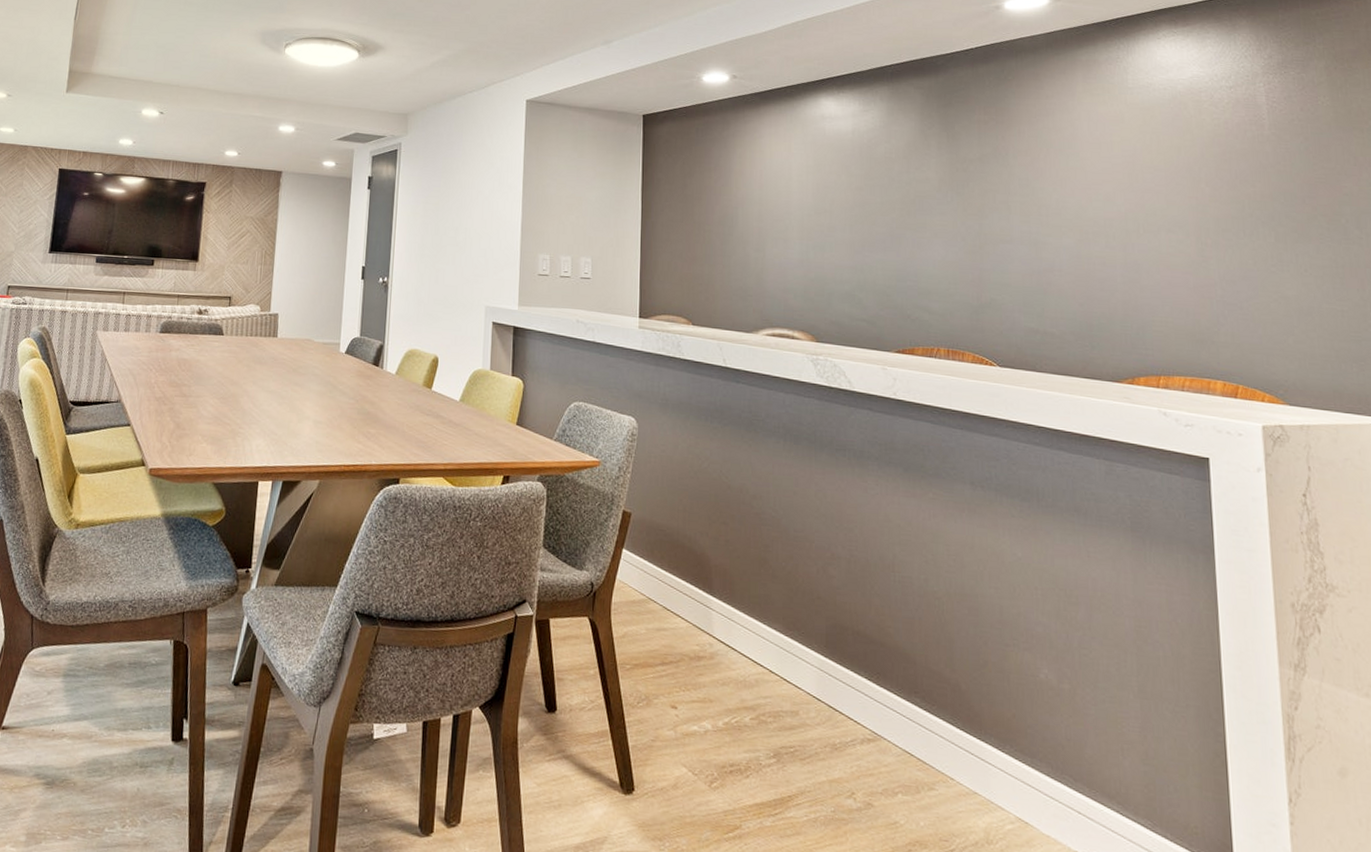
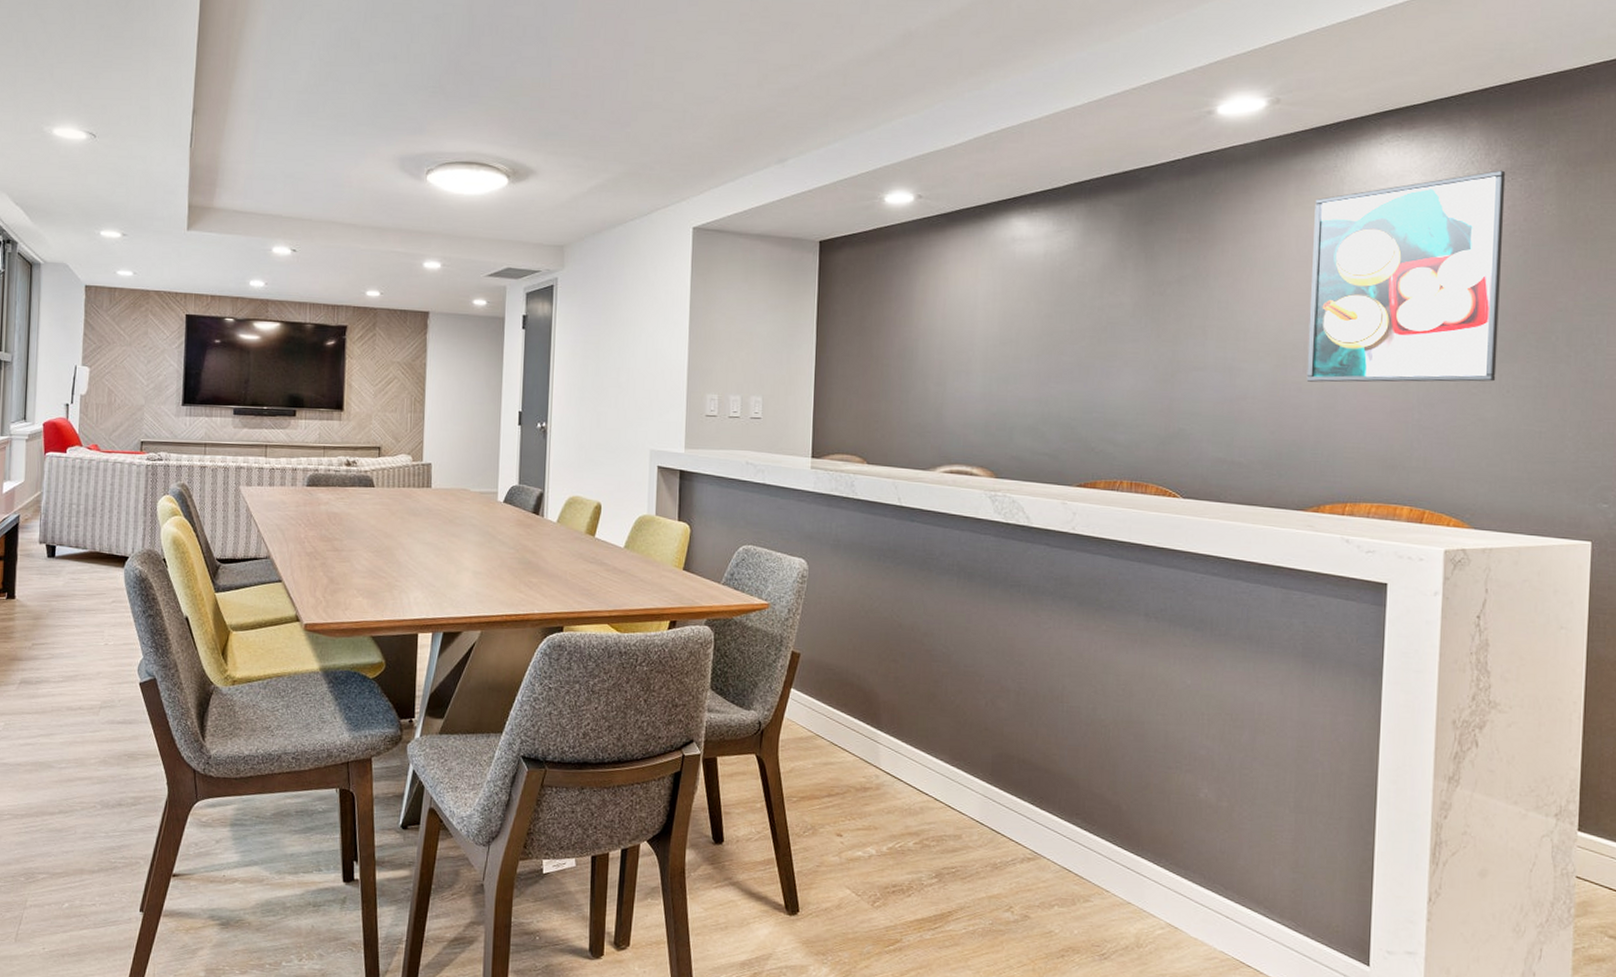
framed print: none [1102,64,1293,261] -> present [1306,170,1506,383]

